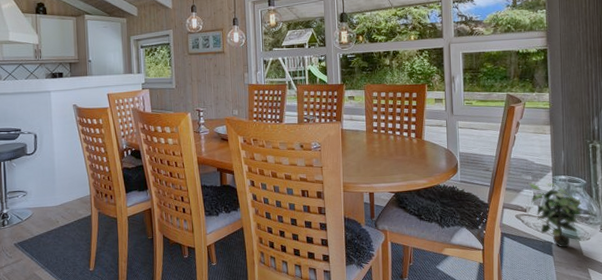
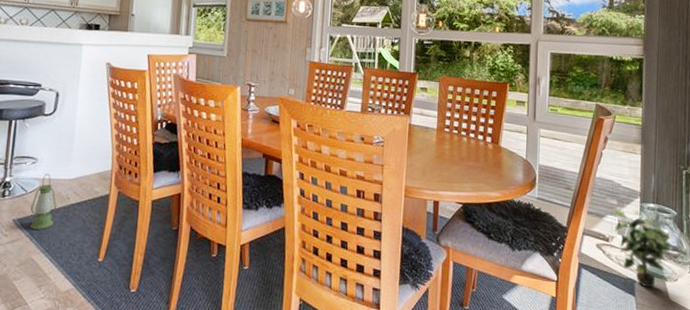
lantern: none [28,203,49,250] -> present [29,173,57,229]

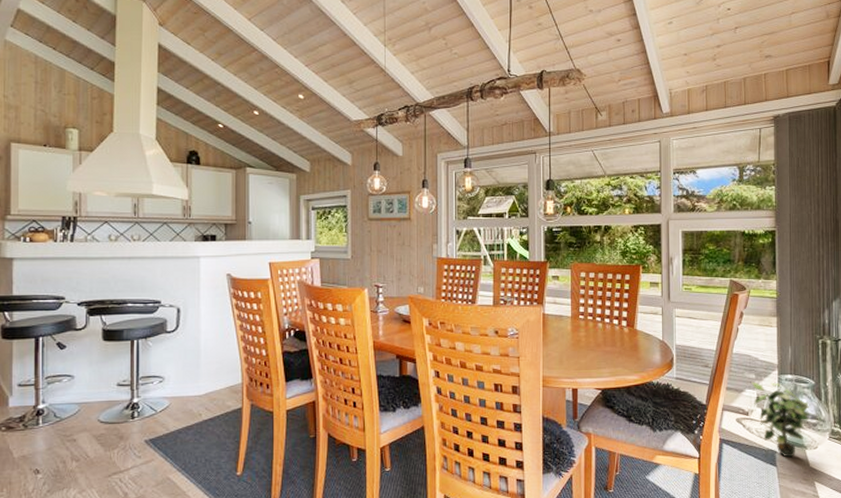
lantern: present [29,173,57,229] -> none [163,391,189,448]

